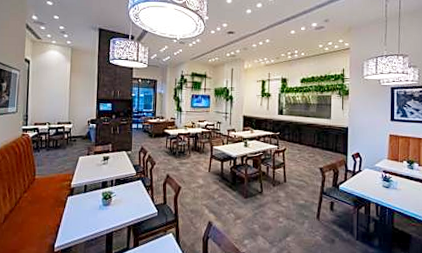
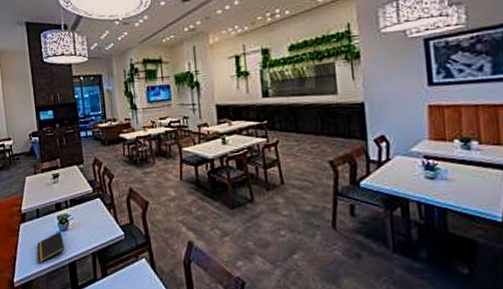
notepad: none [80,206,105,232] -> present [37,232,65,263]

